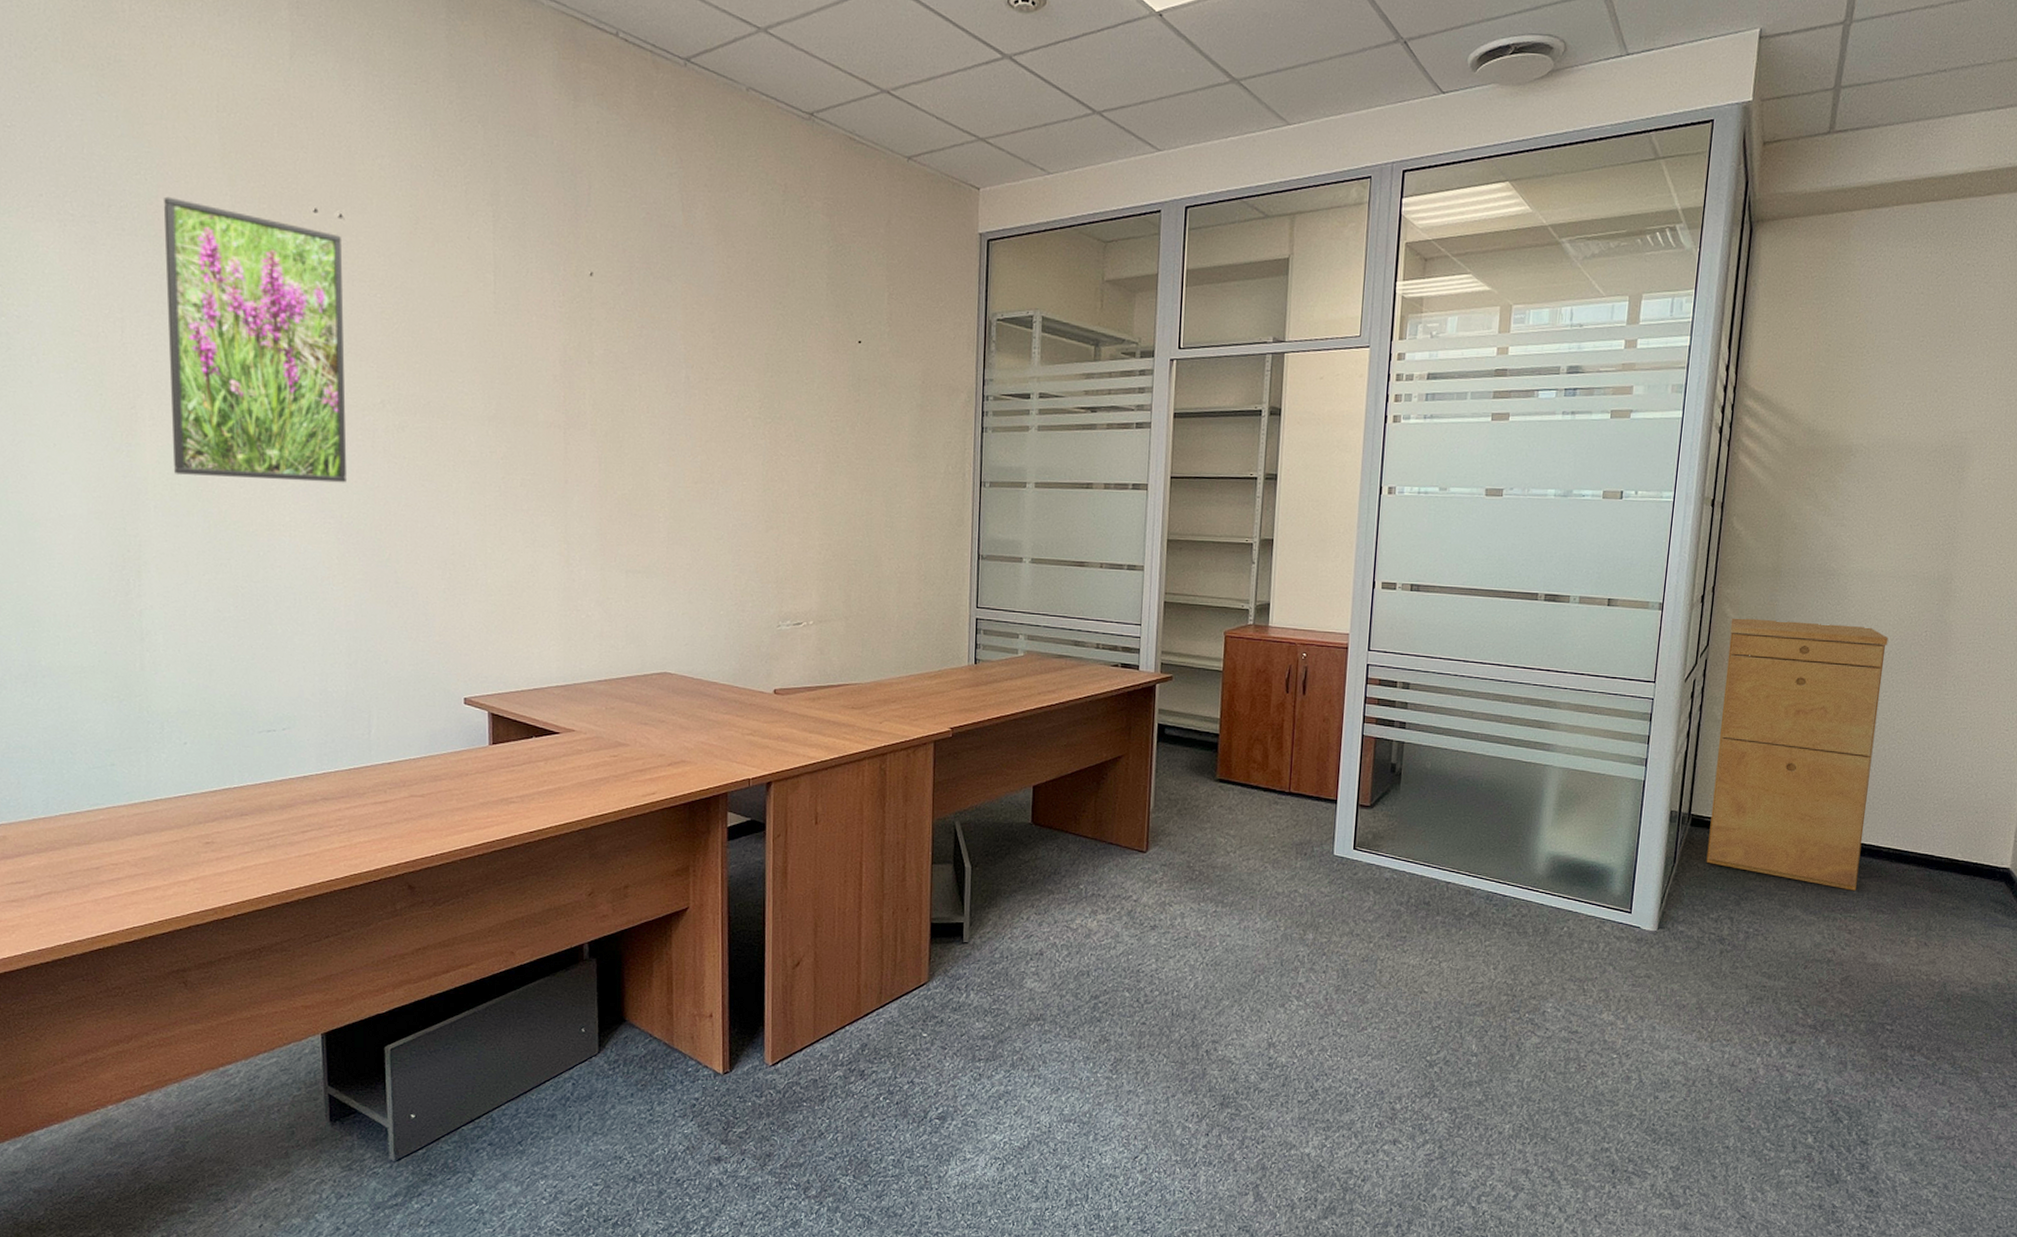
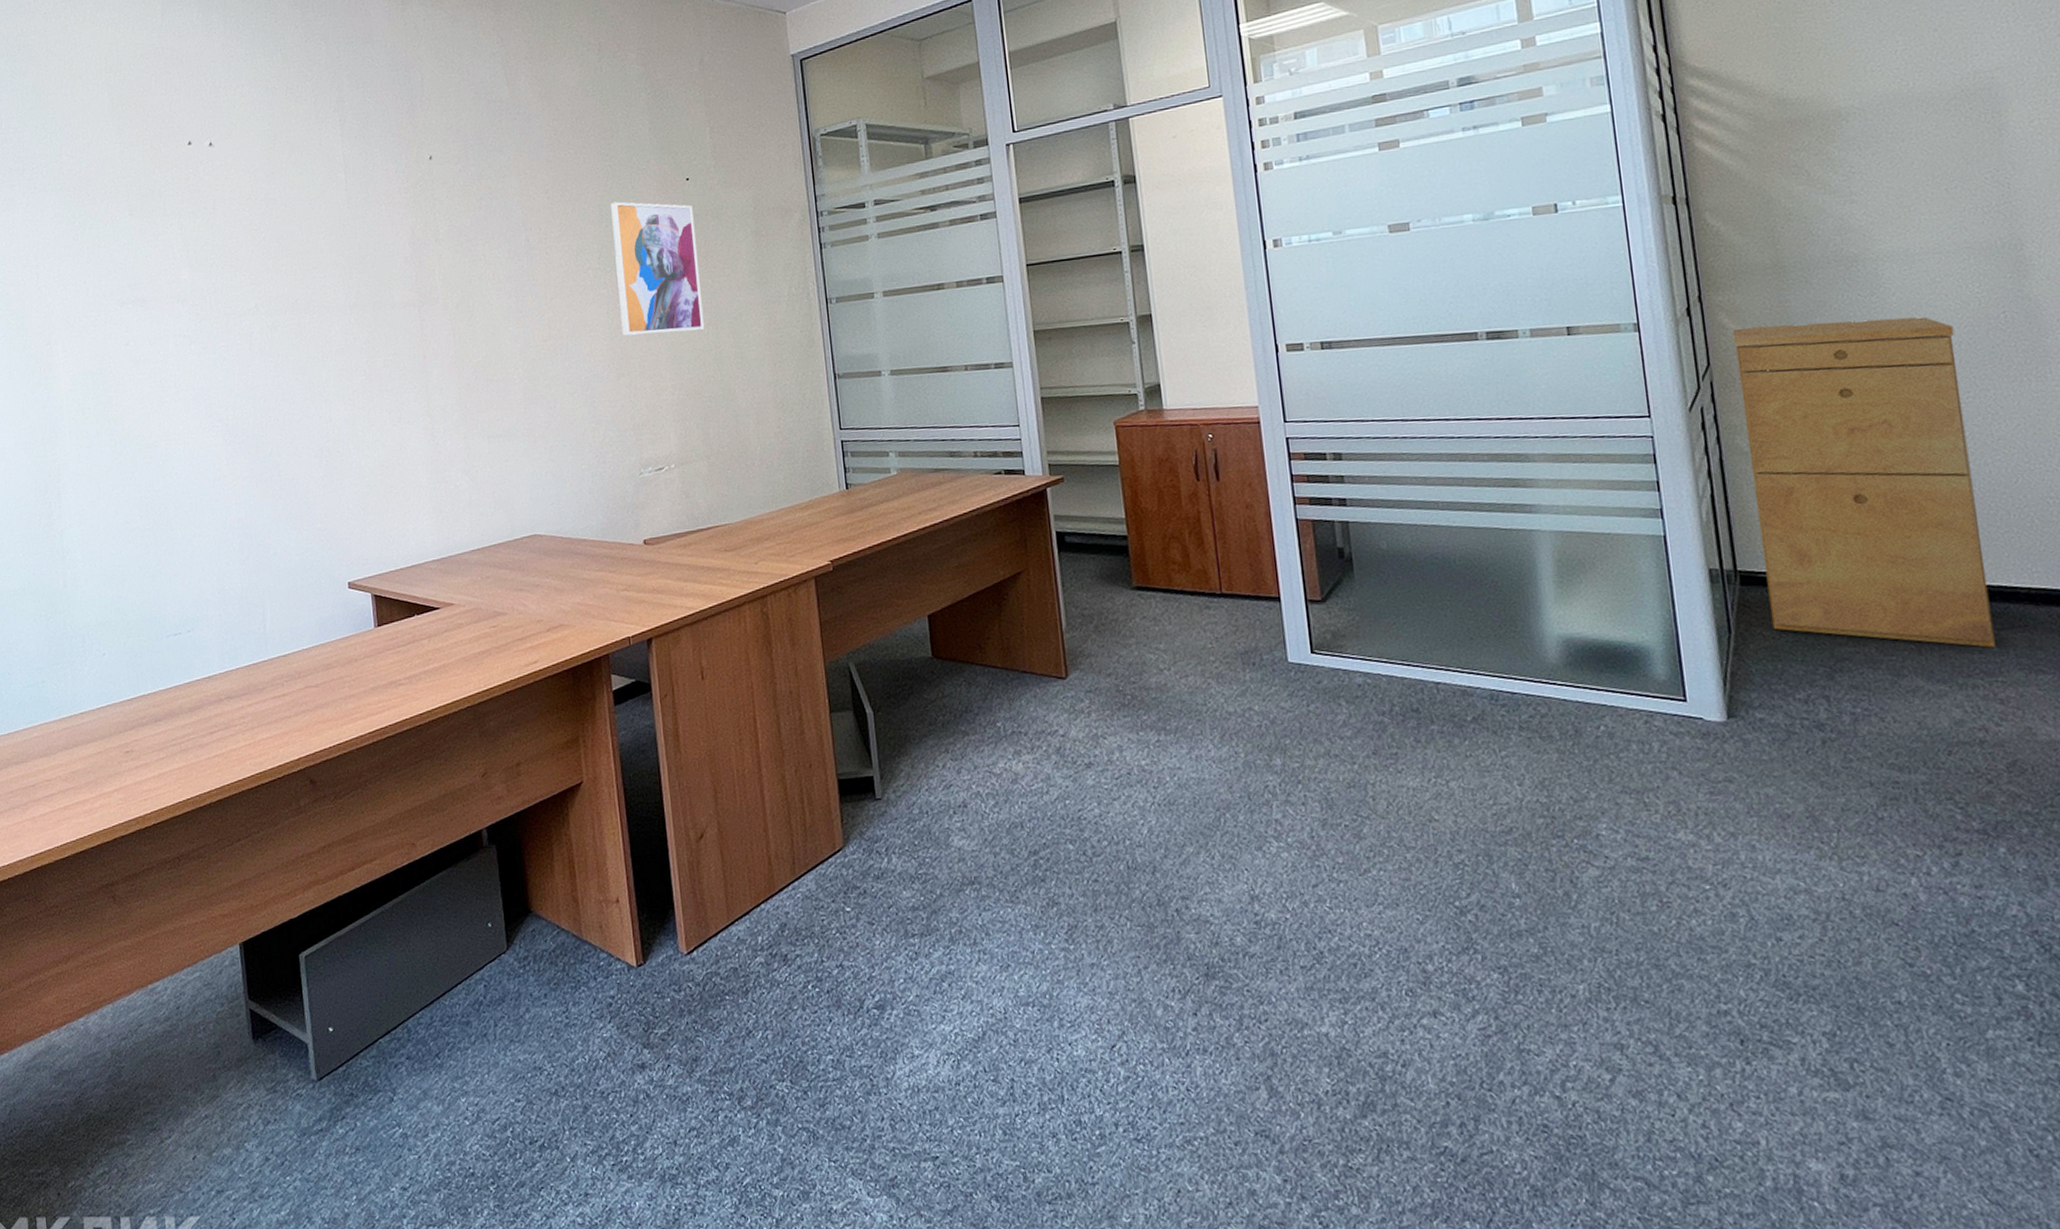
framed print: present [164,196,346,483] -> none [66,153,230,399]
wall art: none [776,353,861,494] -> present [611,201,705,336]

